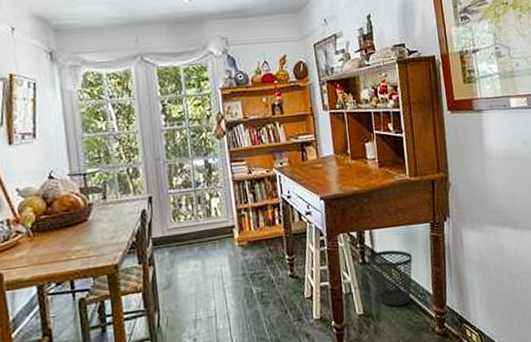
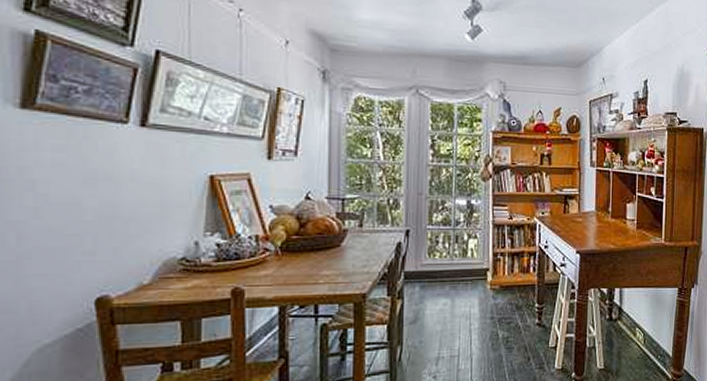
wastebasket: present [368,250,413,307] -> none [615,309,657,364]

